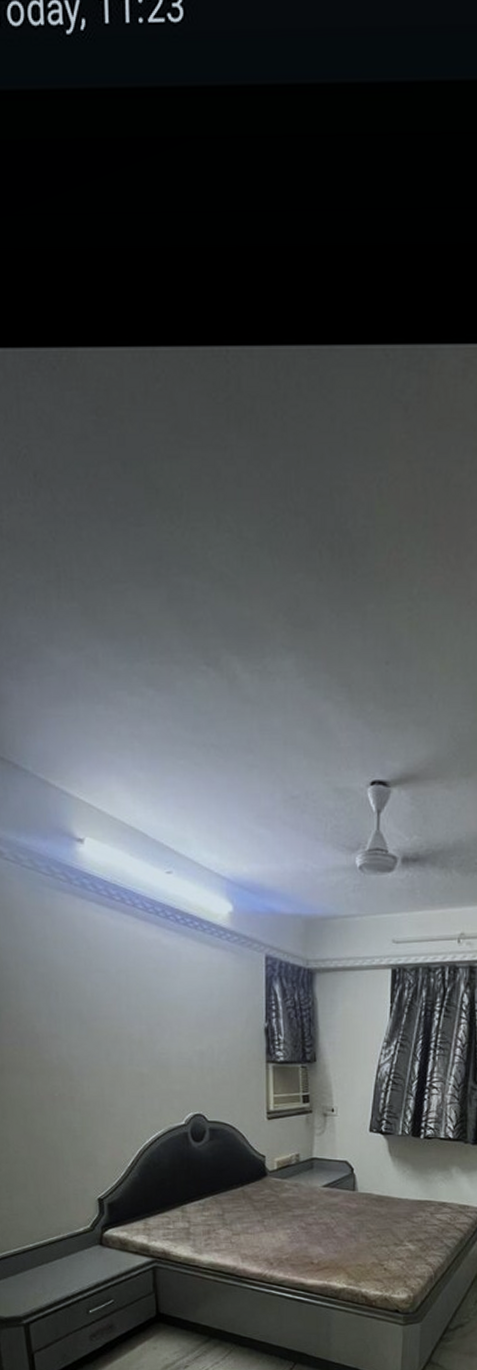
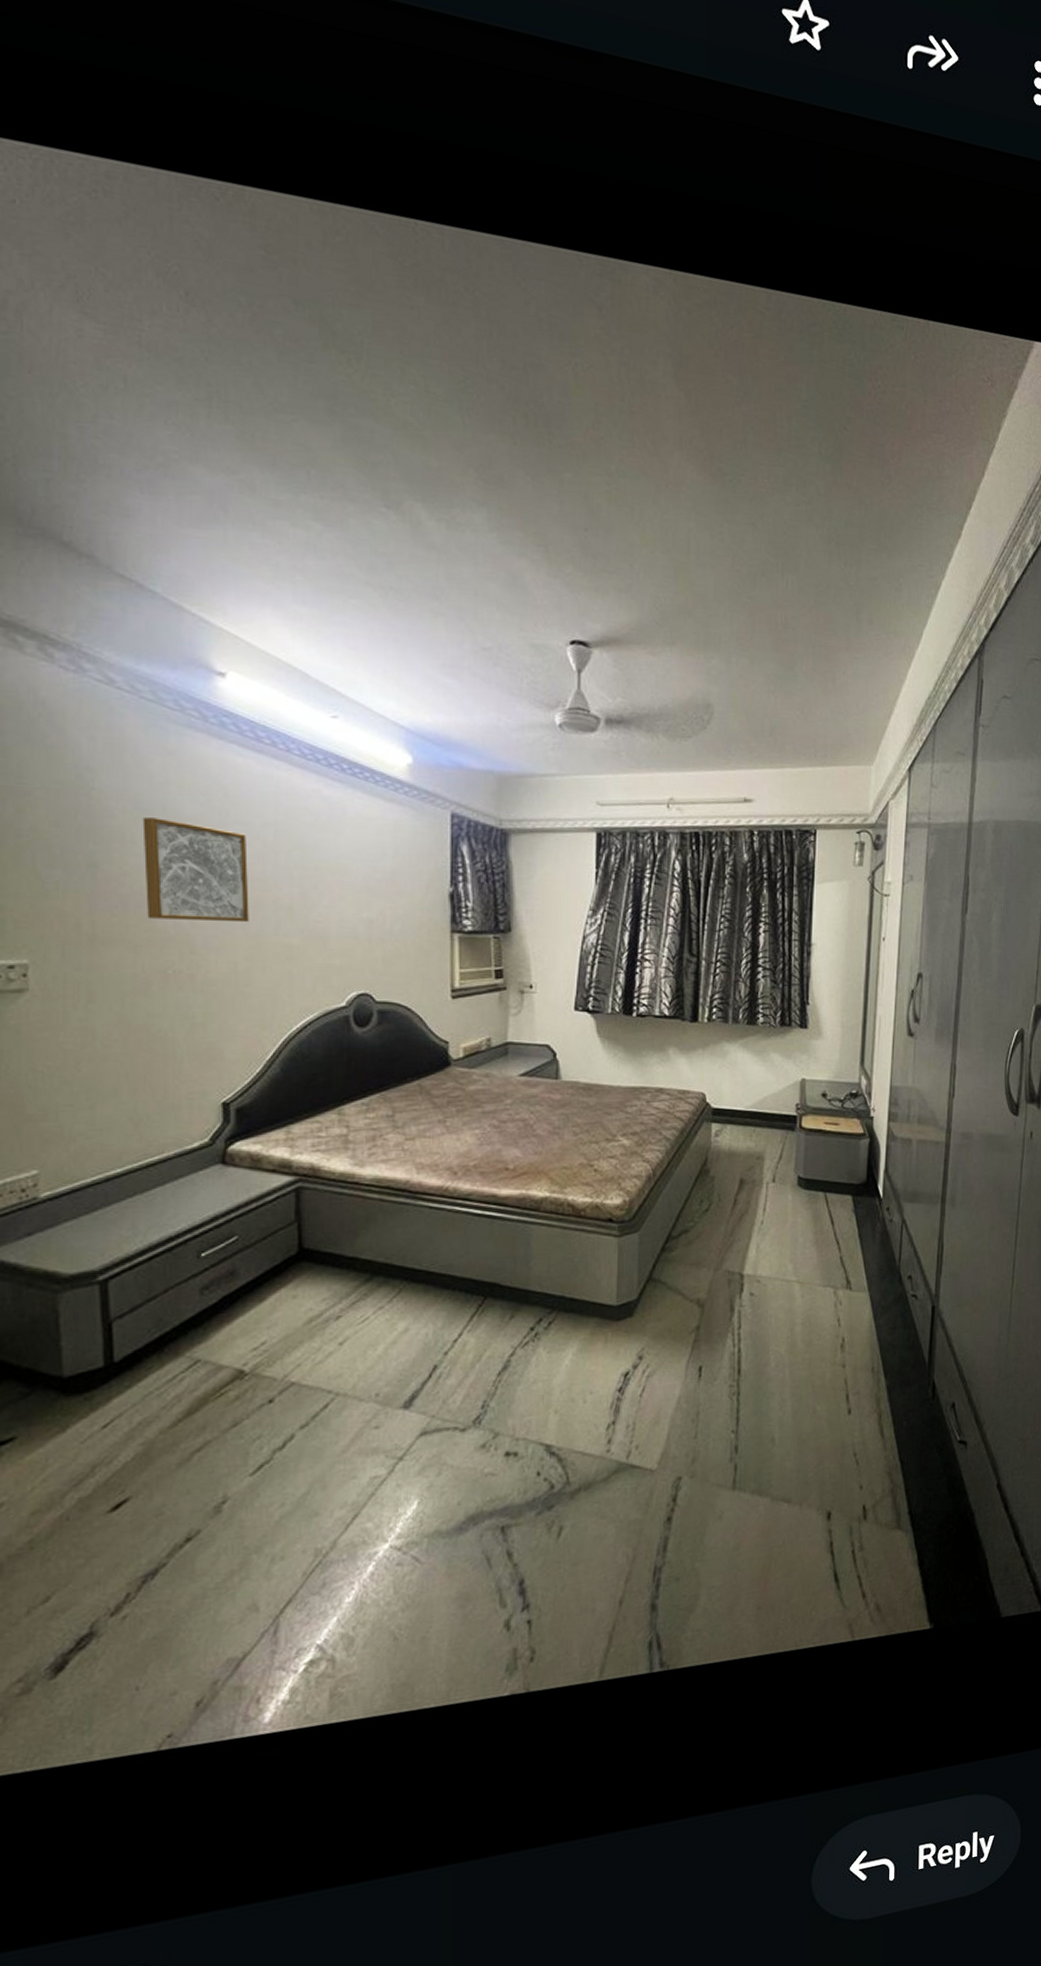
wall art: none [30,969,111,1055] -> present [142,817,249,923]

